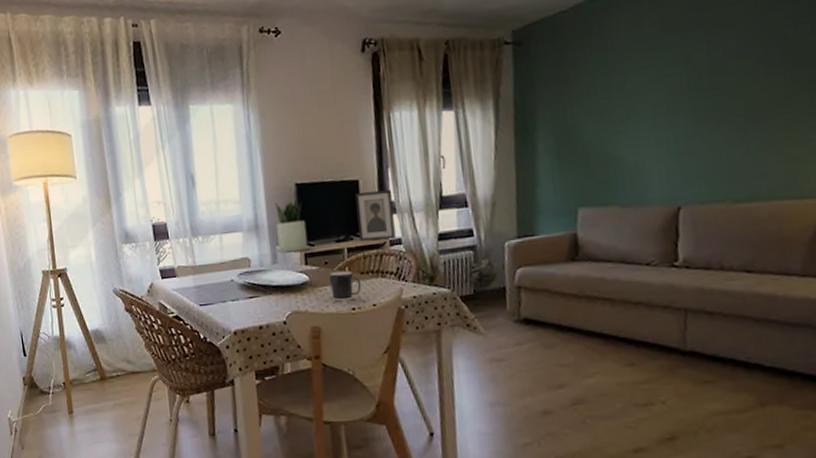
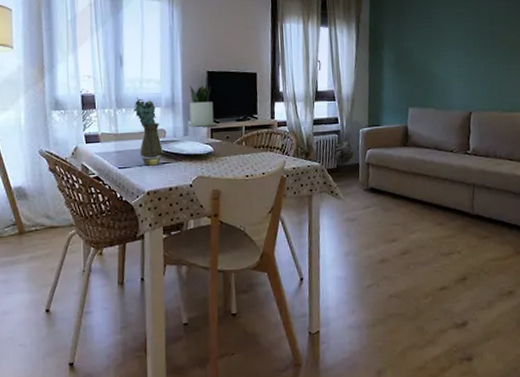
vase: none [212,222,249,302] -> present [134,97,163,166]
mug: present [328,270,362,302] -> none [229,144,255,170]
picture frame: present [355,190,396,241] -> none [253,82,282,122]

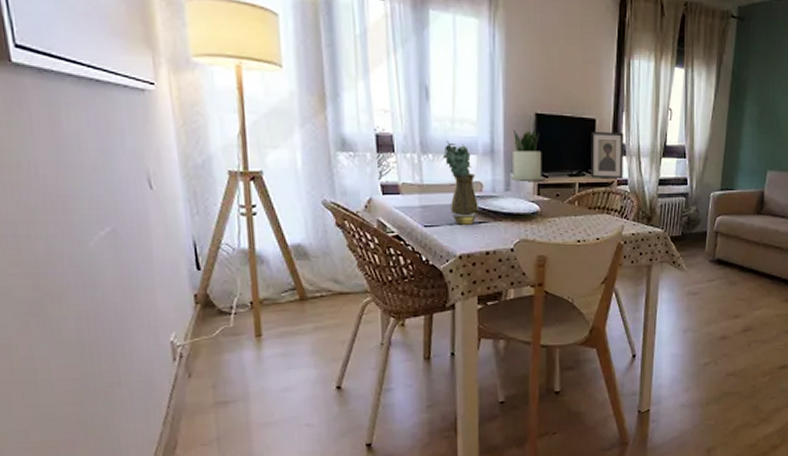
picture frame: none [253,82,282,122] -> present [591,131,624,180]

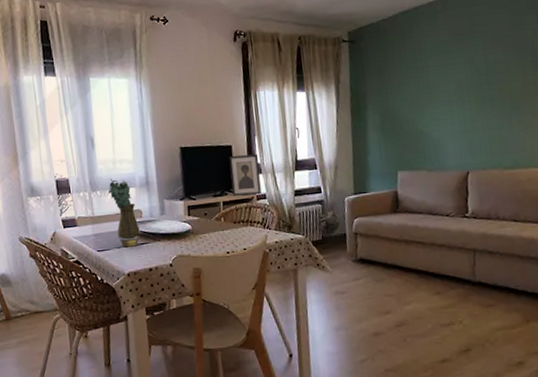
planter: present [510,128,545,181] -> none [162,160,193,206]

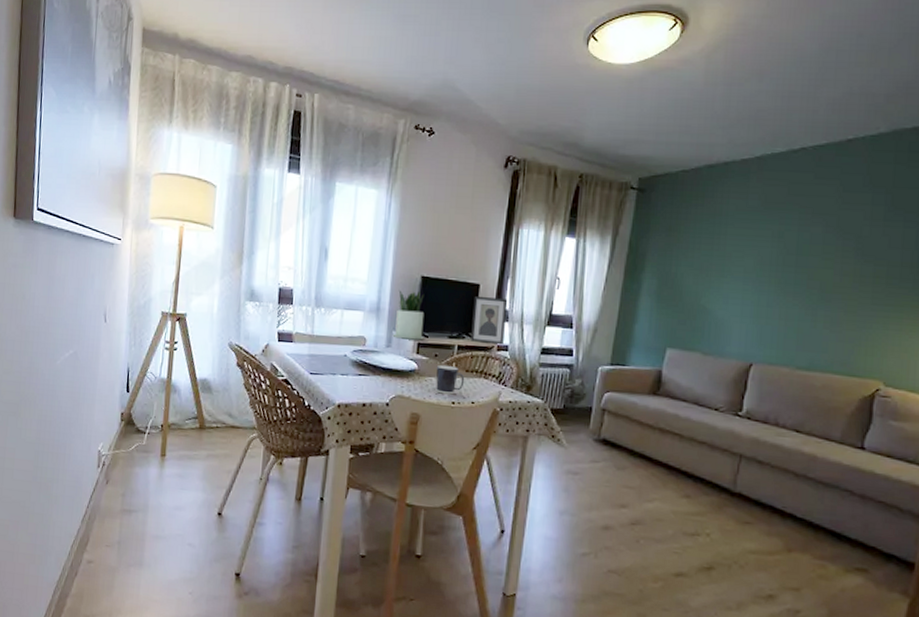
vase: present [108,179,140,248] -> none [334,297,361,376]
planter: none [162,160,193,206] -> present [392,290,426,340]
mug: none [207,220,235,247] -> present [435,364,465,395]

